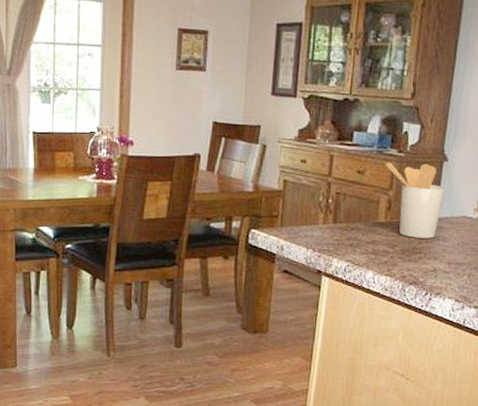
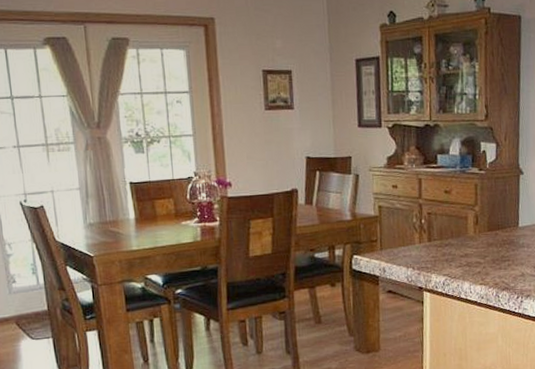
utensil holder: present [385,162,445,239] -> none [468,178,524,248]

